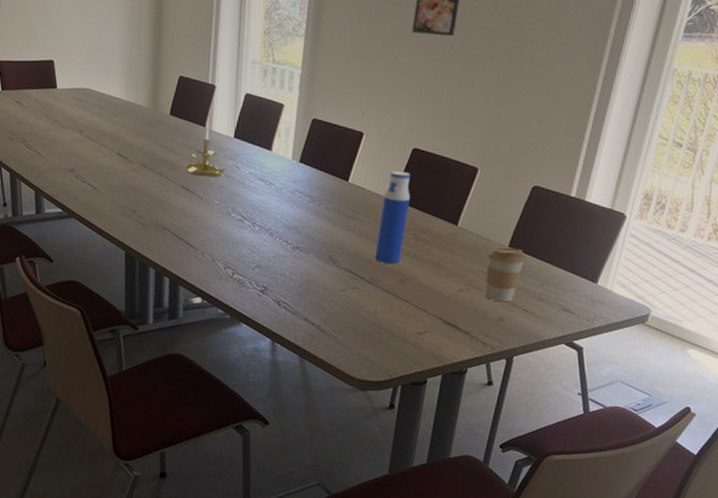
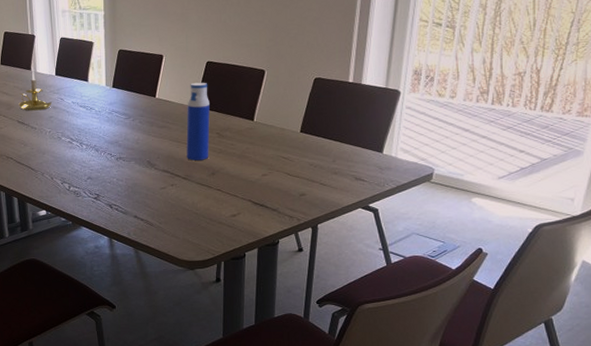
coffee cup: present [484,247,527,302] -> none [283,132,318,179]

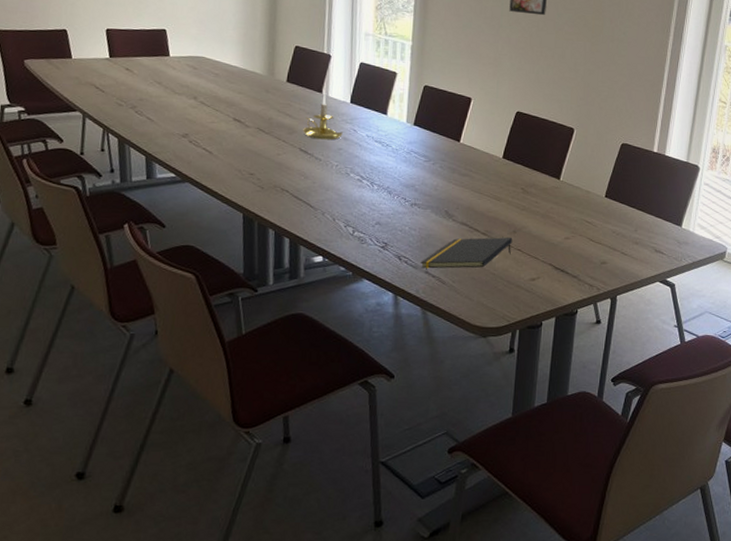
notepad: none [129,180,212,214] -> present [420,237,513,269]
water bottle: present [186,82,210,161] -> none [488,131,516,216]

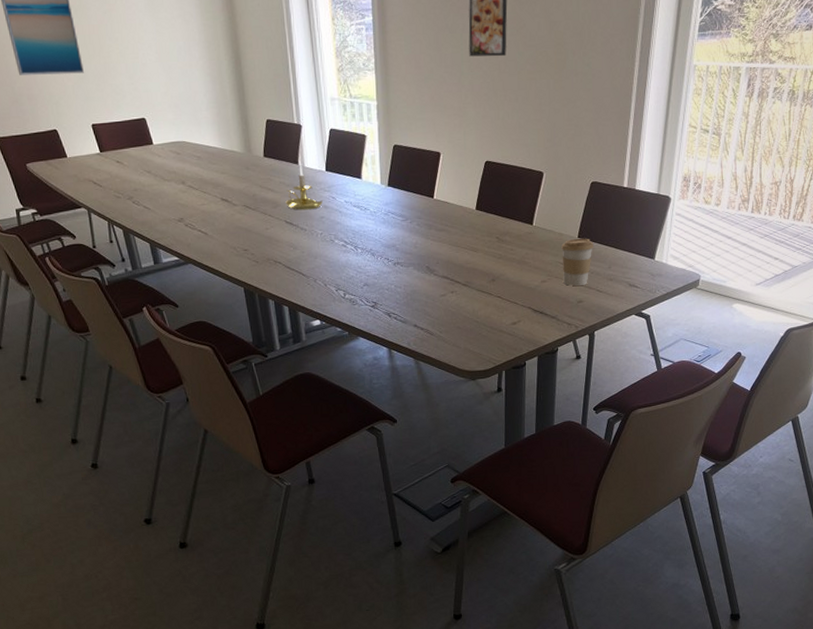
notepad: present [420,237,513,269] -> none [408,286,492,323]
coffee cup: none [587,197,621,246] -> present [561,238,594,286]

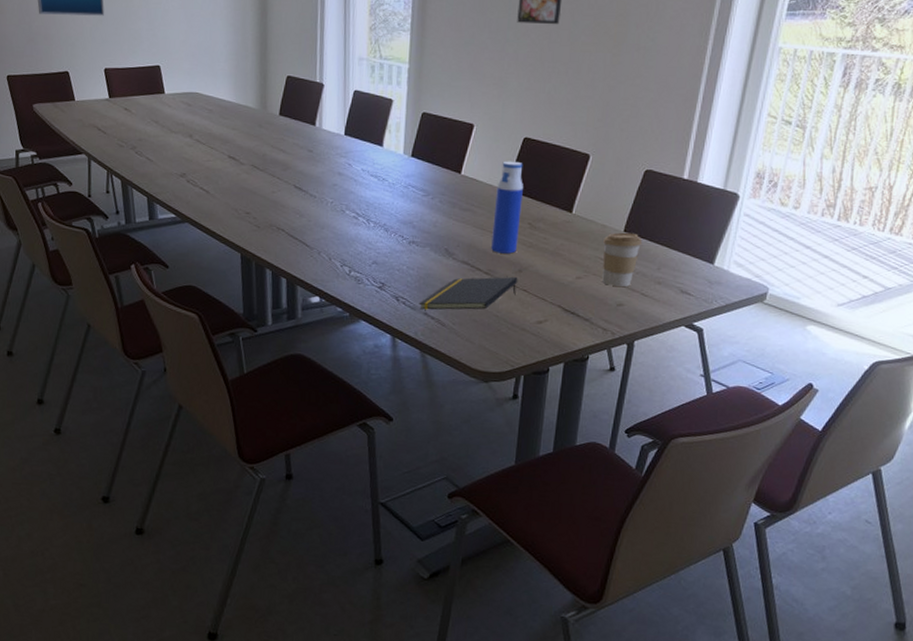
candle holder: present [285,163,323,210] -> none [297,124,337,176]
notepad: none [408,286,492,323] -> present [419,277,518,310]
water bottle: none [465,183,490,266] -> present [491,161,523,254]

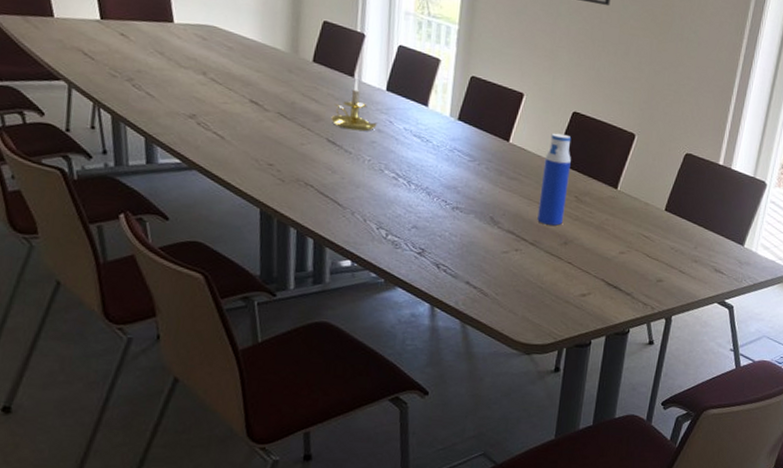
candle holder: none [297,124,337,176] -> present [331,76,377,131]
notepad: present [419,277,518,310] -> none [460,247,563,281]
coffee cup: present [602,232,643,287] -> none [644,211,682,263]

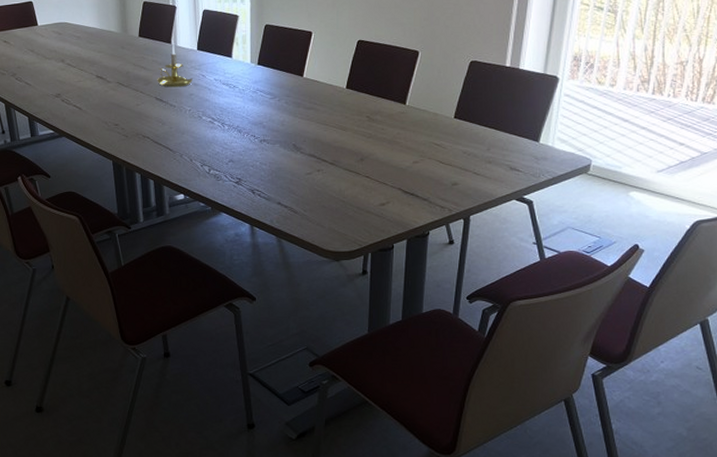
water bottle: present [537,133,572,226] -> none [335,62,360,145]

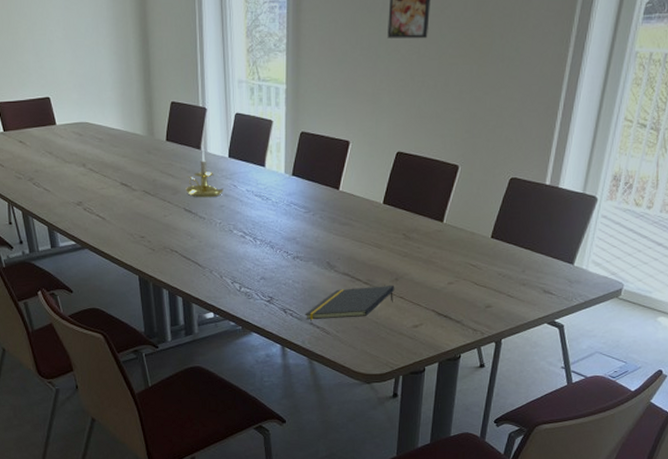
notepad: none [272,166,361,200] -> present [305,286,395,320]

